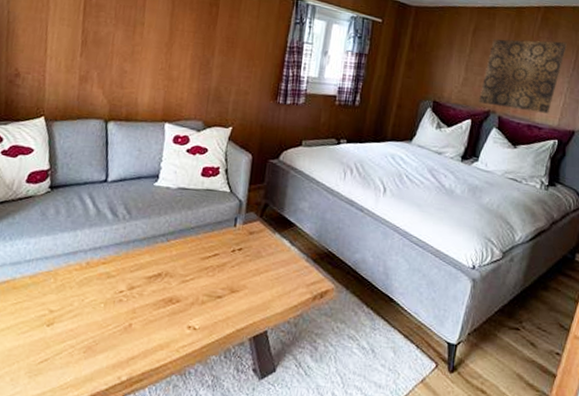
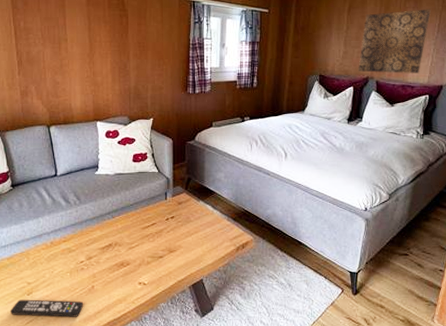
remote control: none [21,330,115,361] -> present [10,299,83,317]

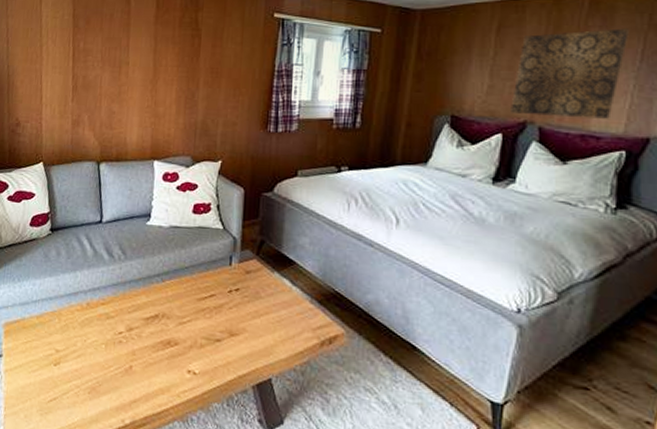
remote control: present [10,299,83,317] -> none [32,369,117,403]

